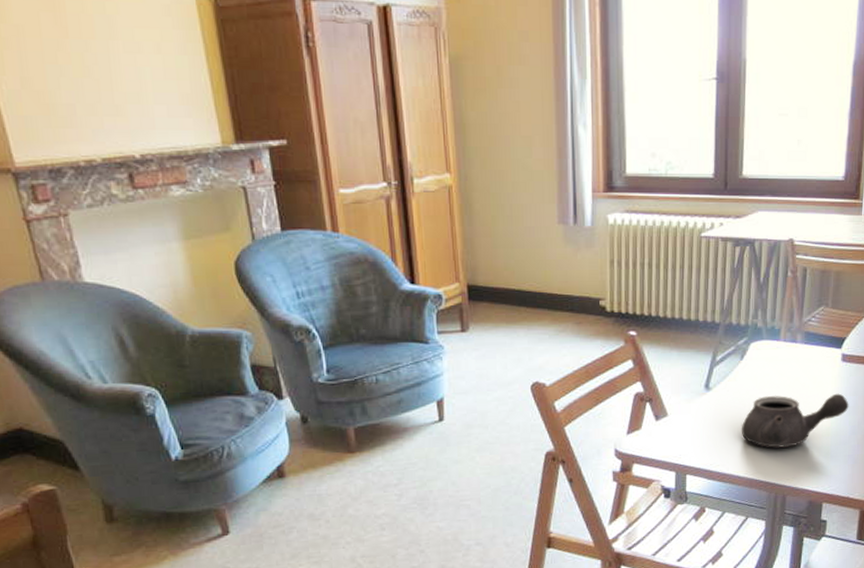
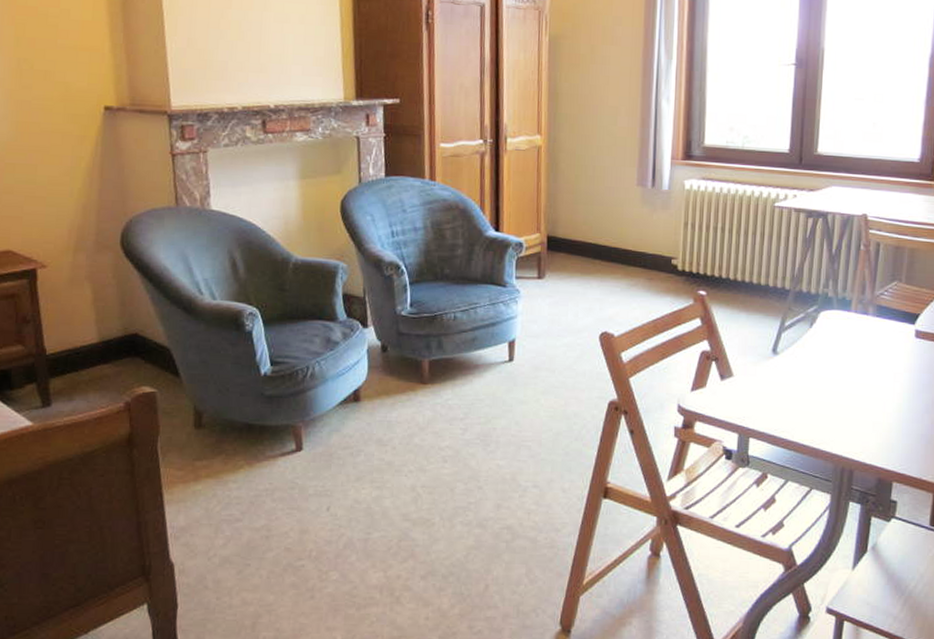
teapot: present [741,393,849,448] -> none [808,366,923,420]

